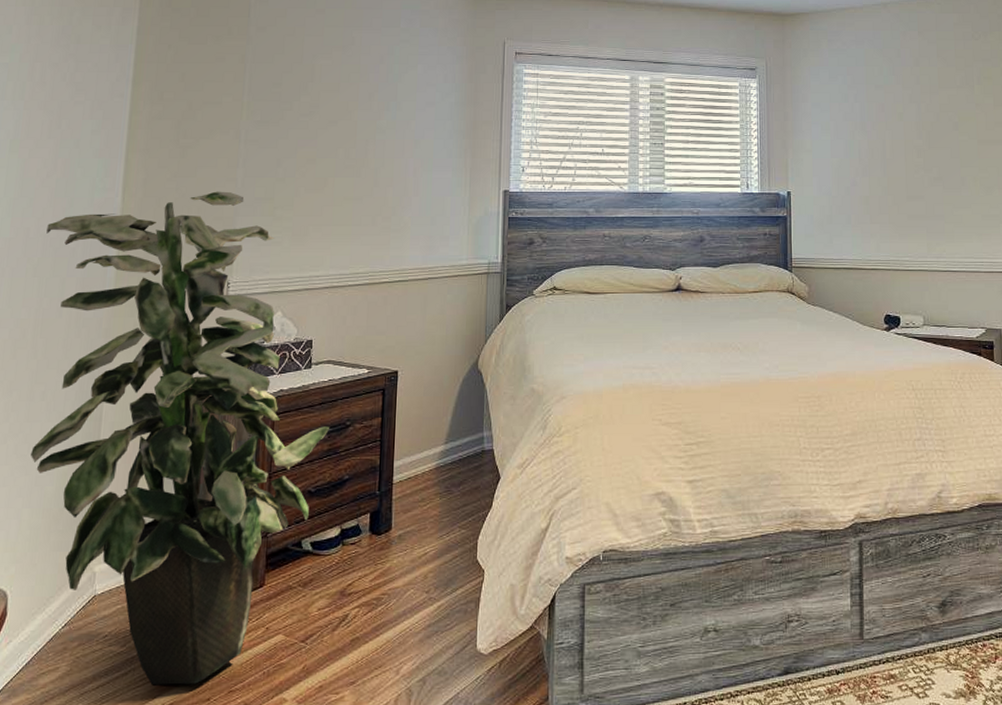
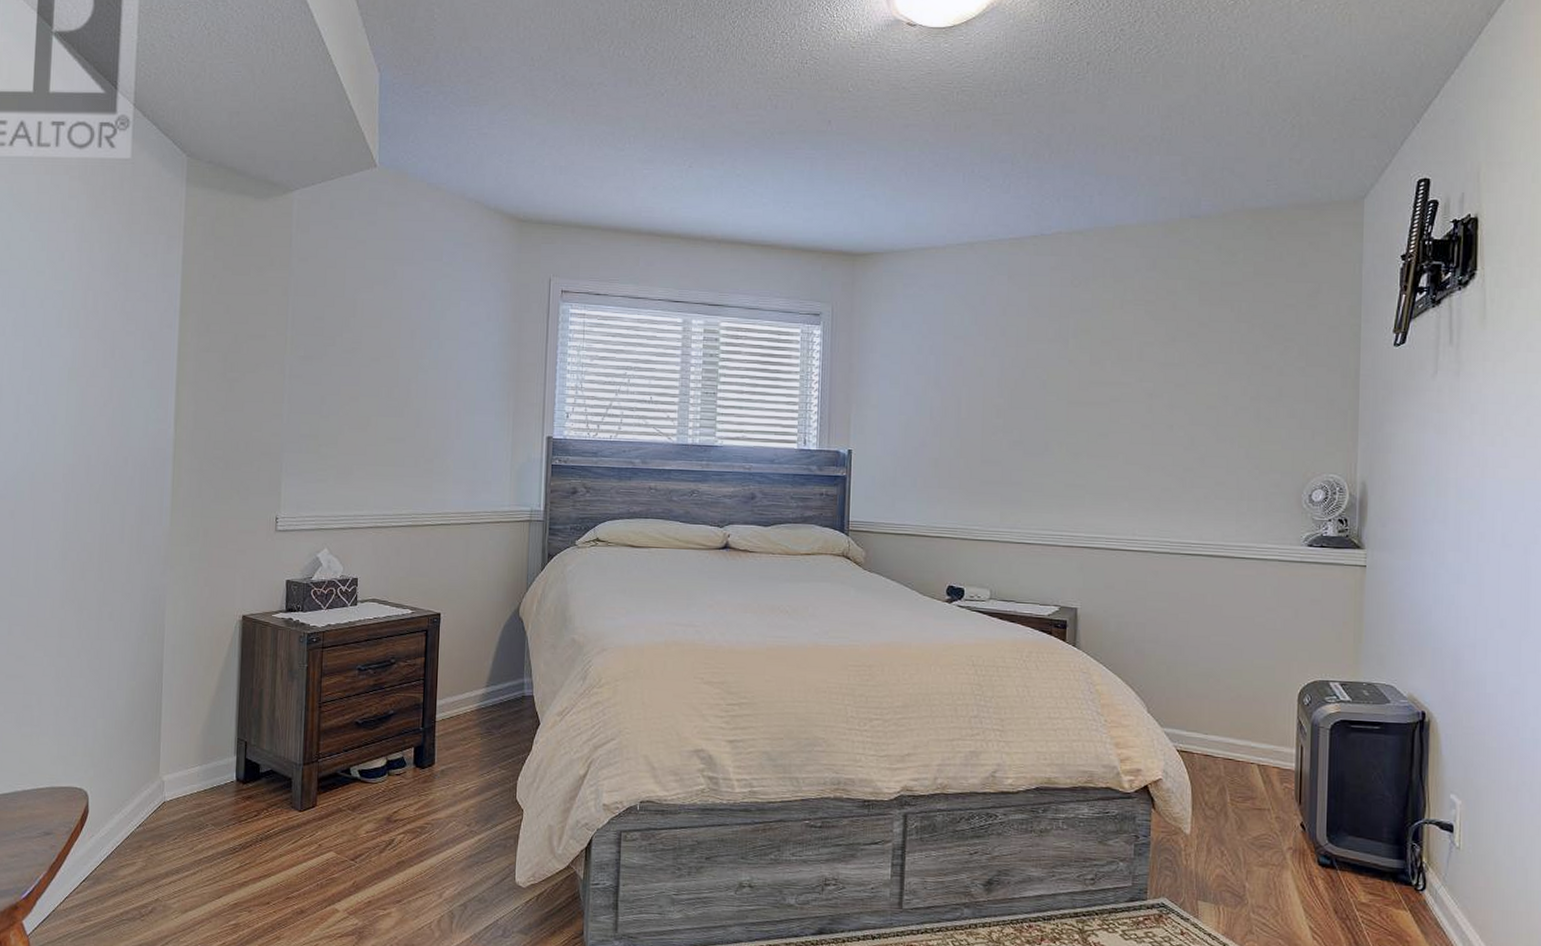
indoor plant: present [31,191,329,686] -> none [102,426,375,889]

